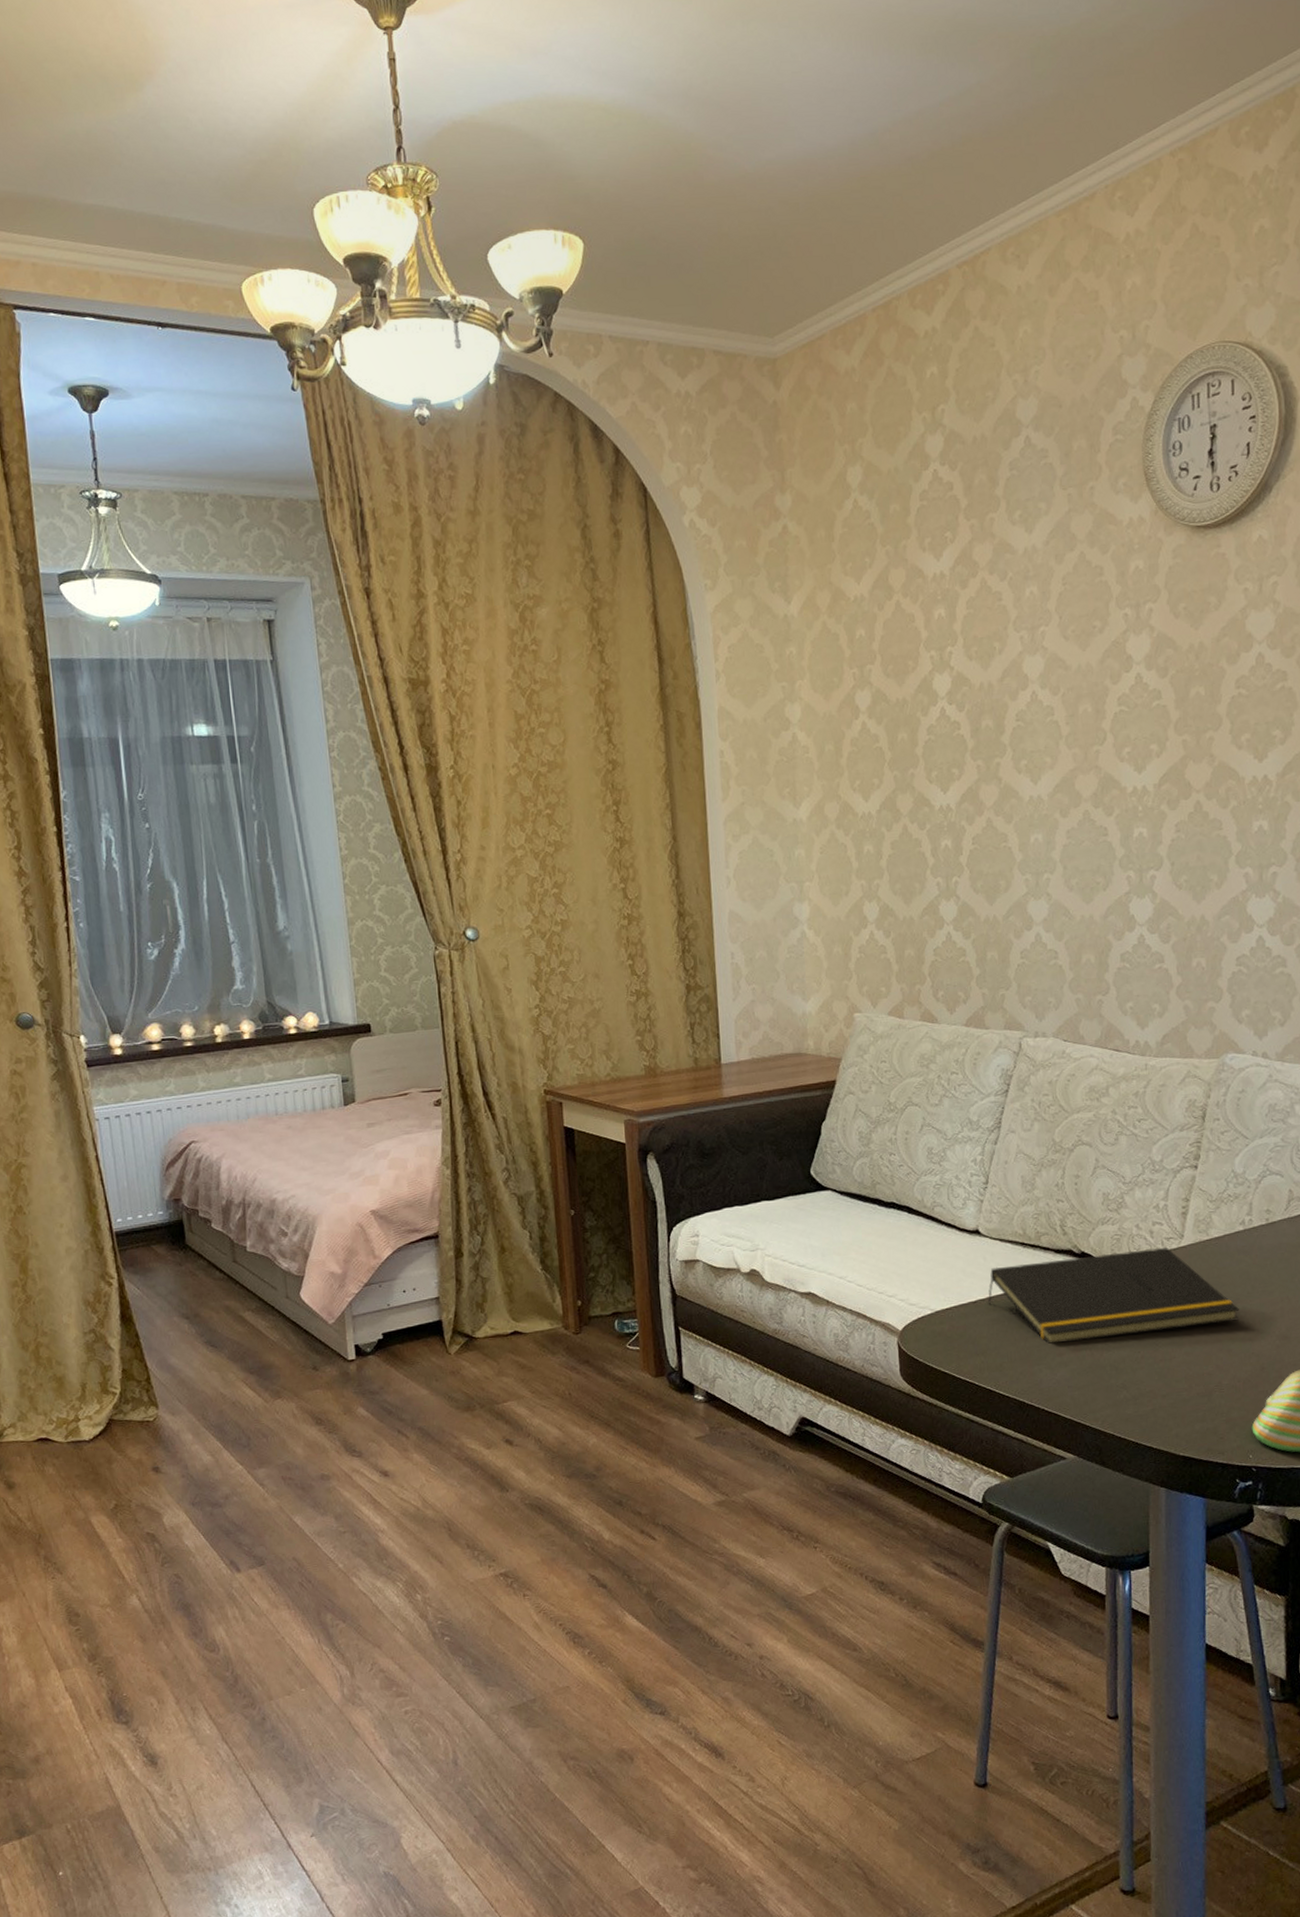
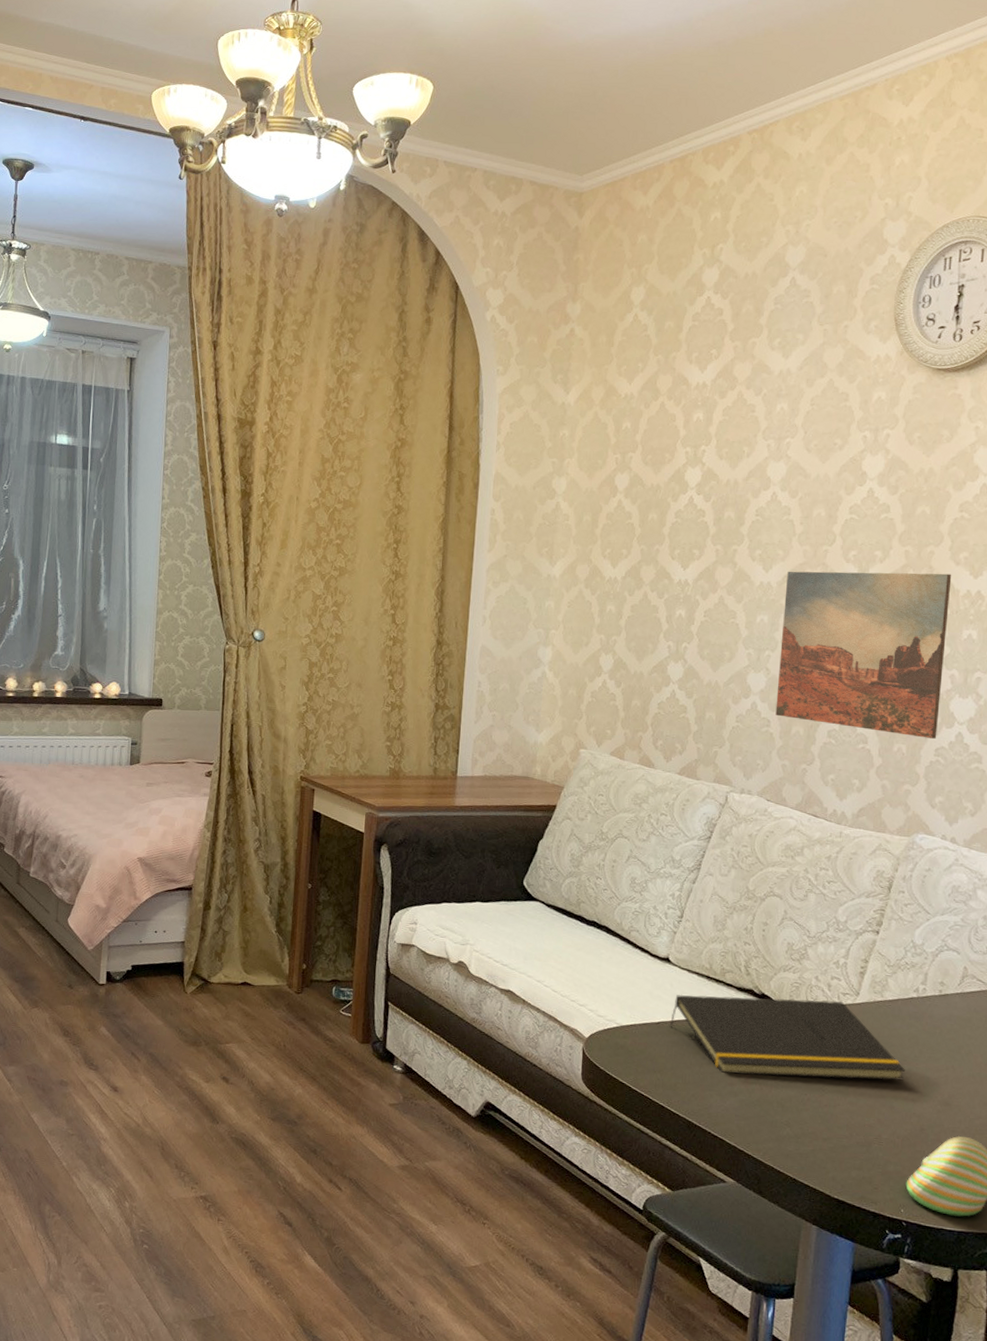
wall art: none [1058,760,1237,948] -> present [775,571,952,739]

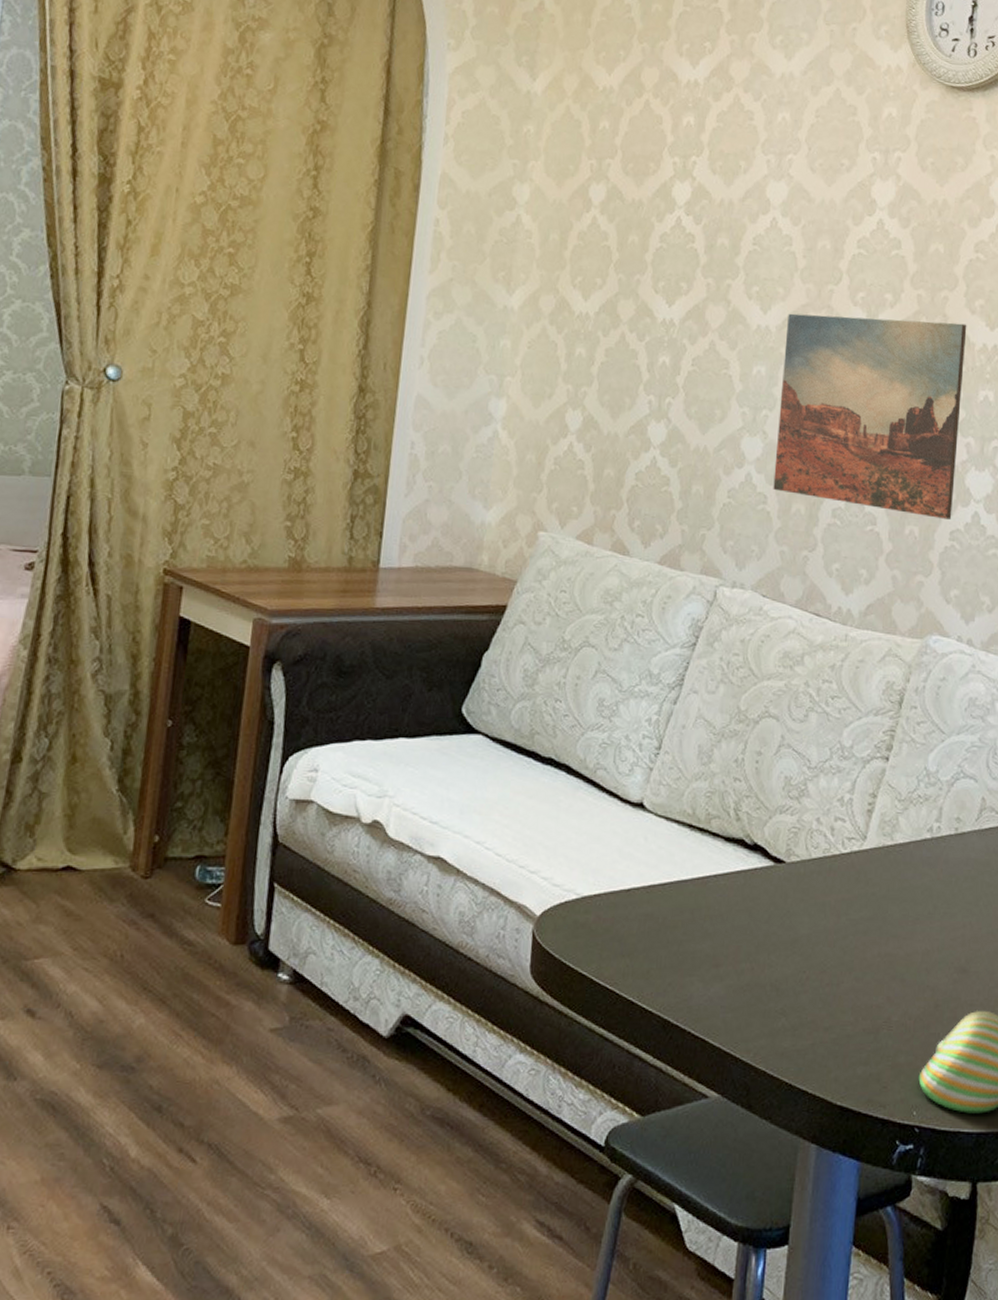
notepad: present [669,994,905,1081] -> none [641,847,918,952]

